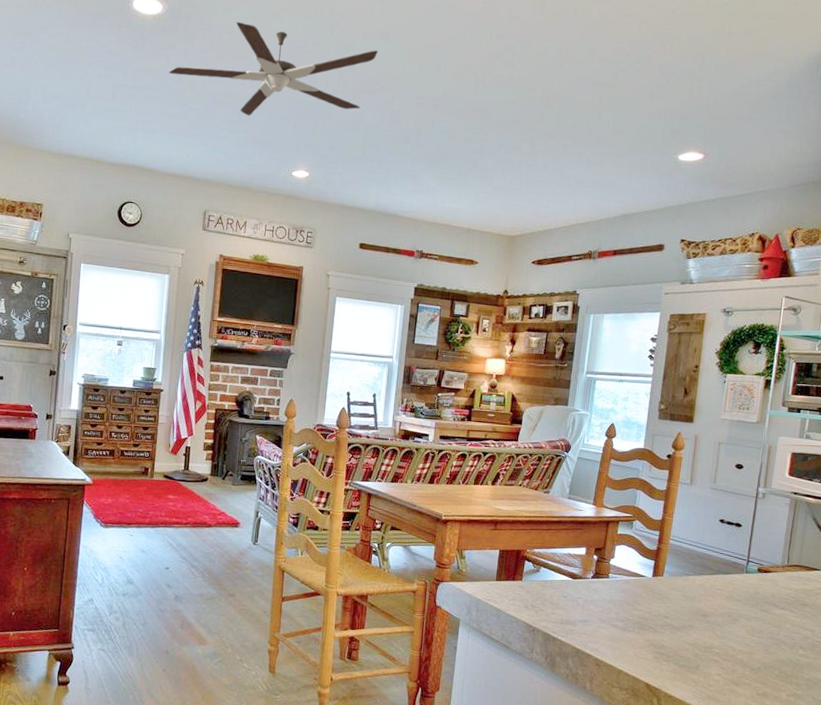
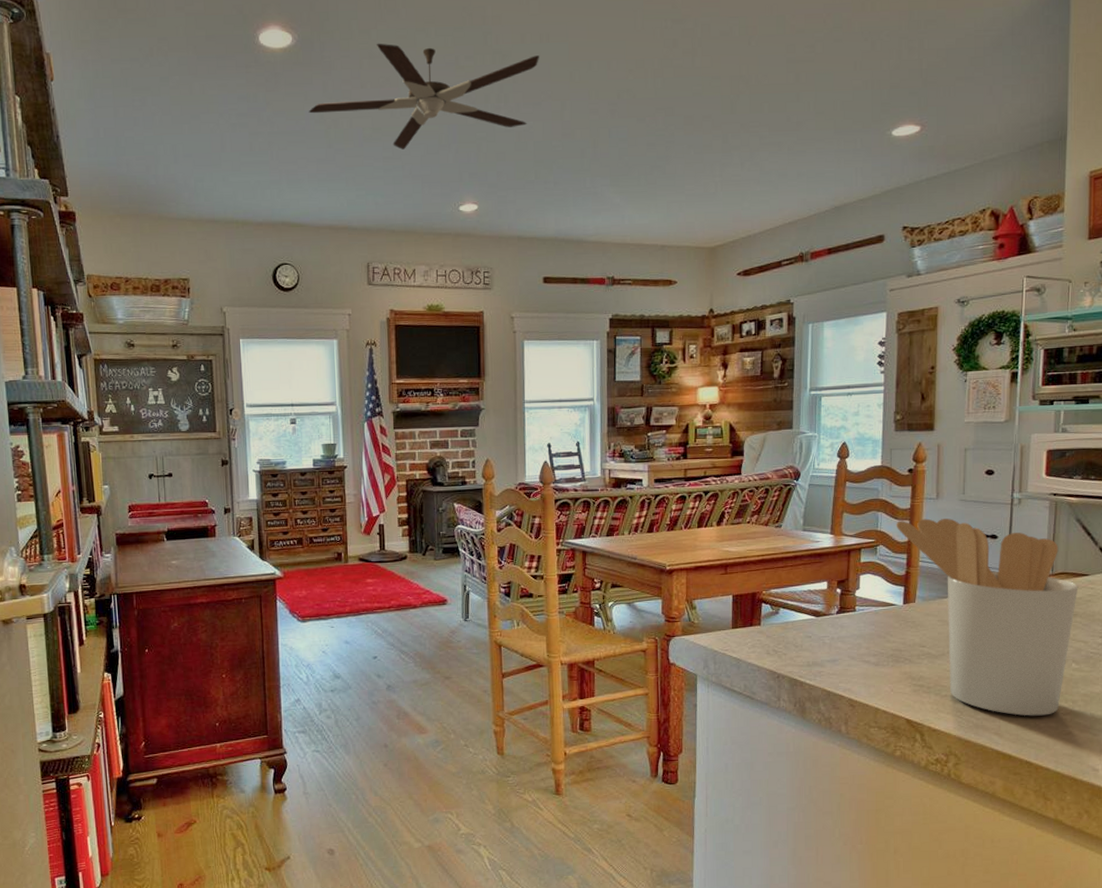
utensil holder: none [652,500,810,695] -> present [896,518,1079,716]

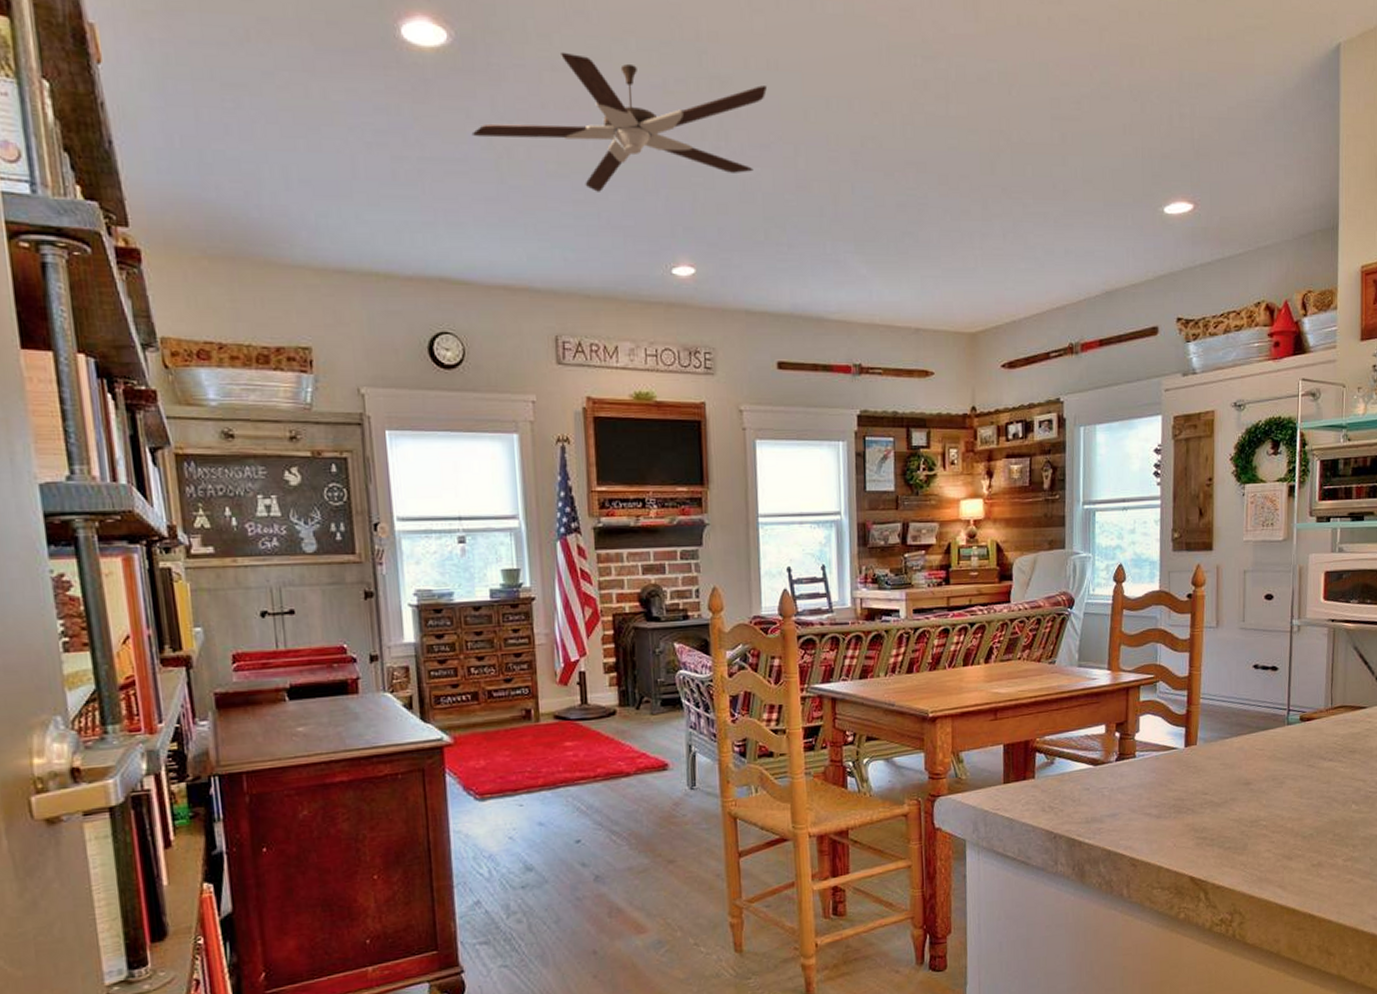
utensil holder: present [896,518,1079,716] -> none [1175,649,1357,865]

